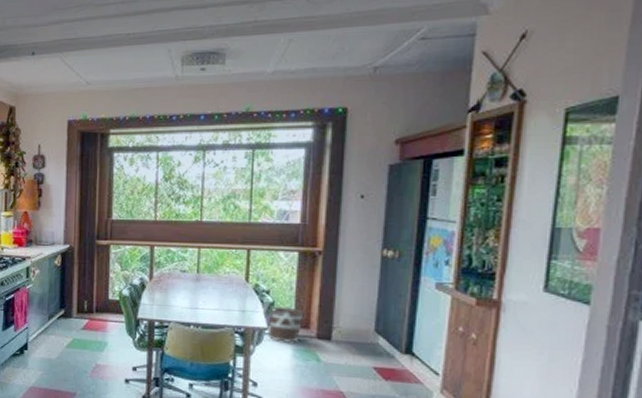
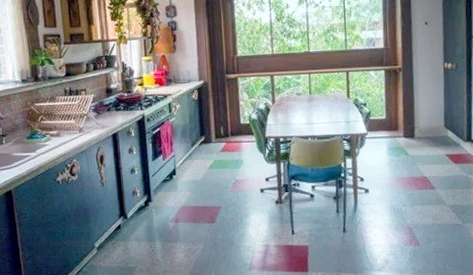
bucket: present [267,305,304,344] -> none [367,114,393,144]

